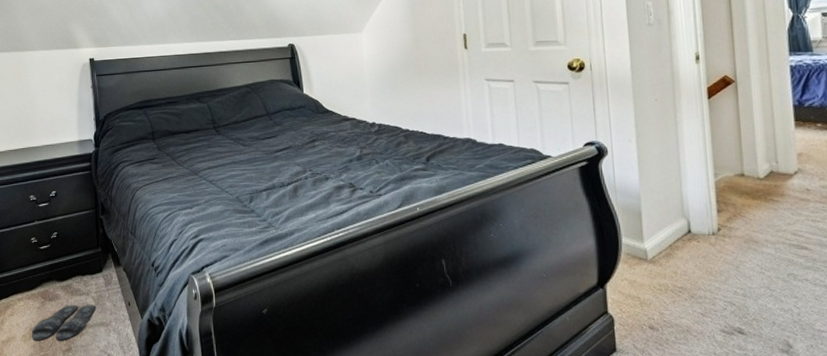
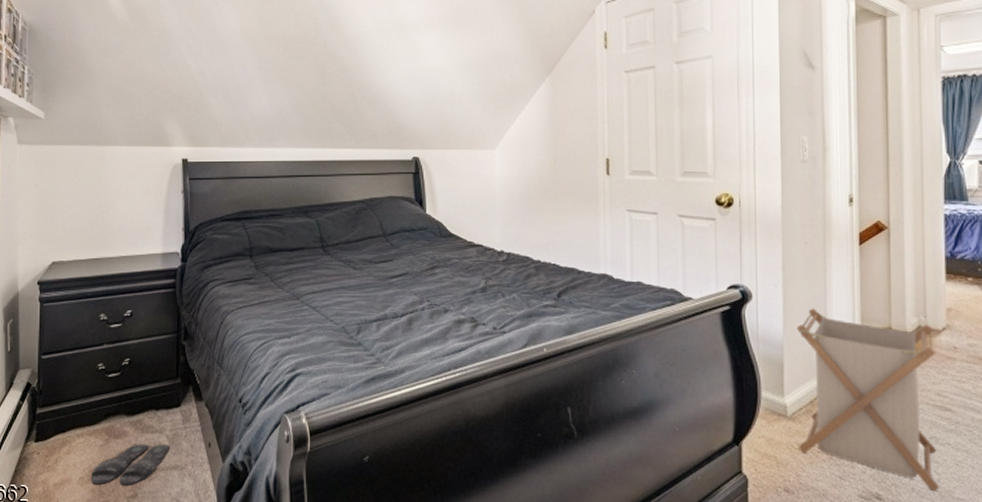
laundry basket: none [652,159,800,324] -> present [797,308,940,491]

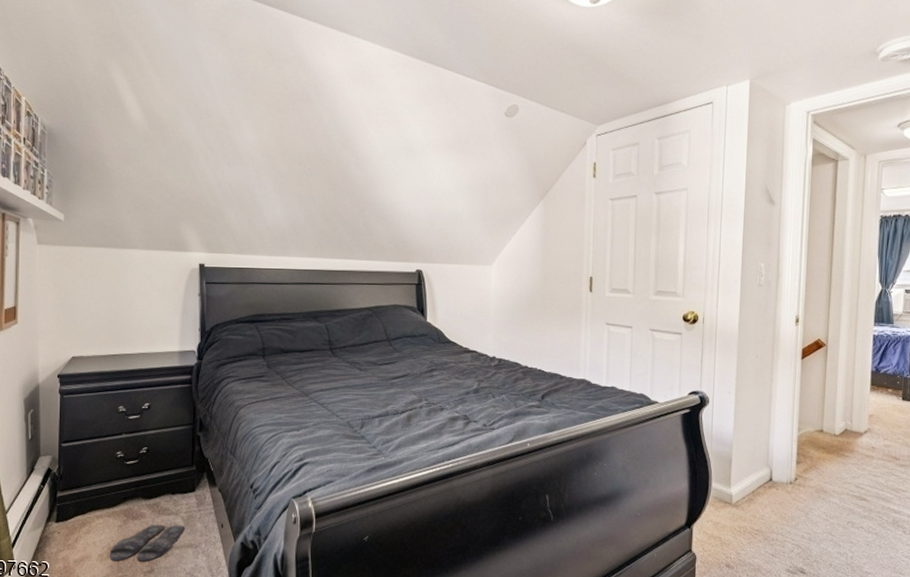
laundry basket: present [797,308,940,491] -> none [740,412,857,566]

